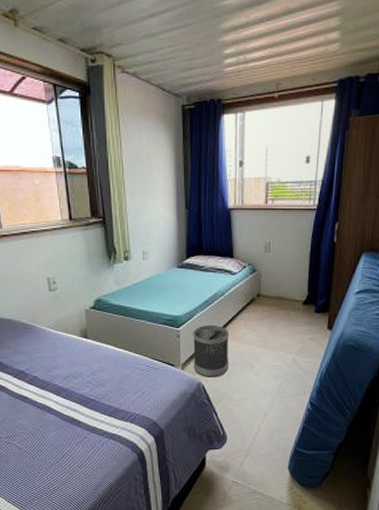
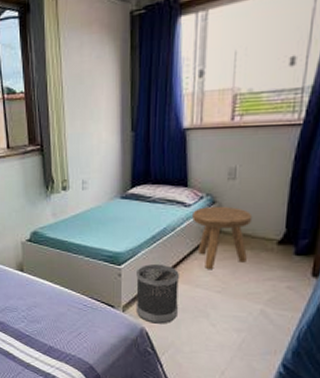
stool: none [238,274,284,327] -> present [192,206,253,269]

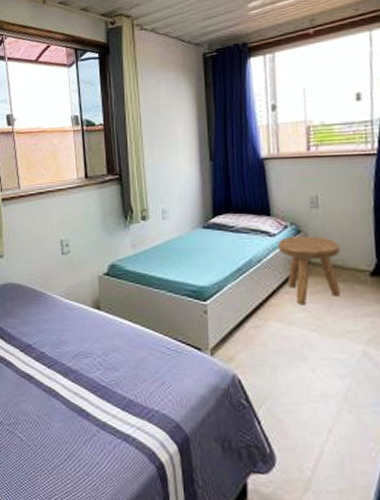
wastebasket: present [135,263,179,324] -> none [224,298,272,370]

